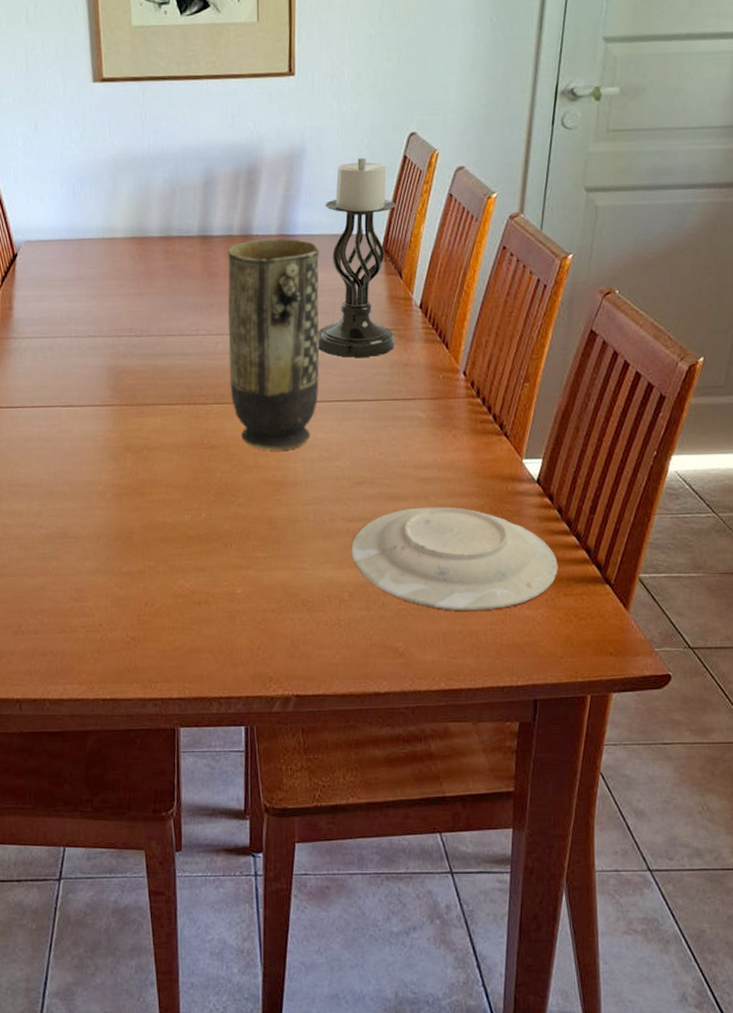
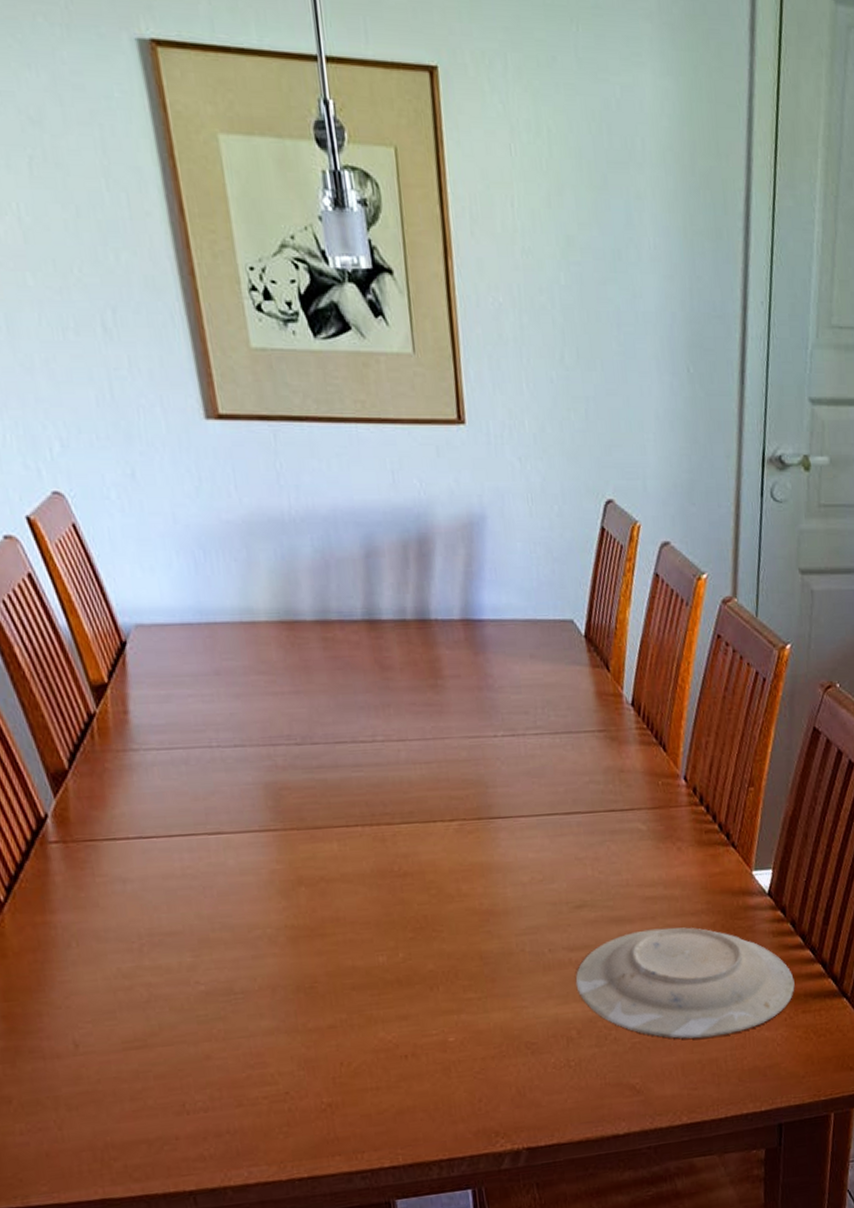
vase: present [227,239,320,451] -> none [402,624,525,875]
candle holder: present [318,157,396,358] -> none [514,528,607,764]

